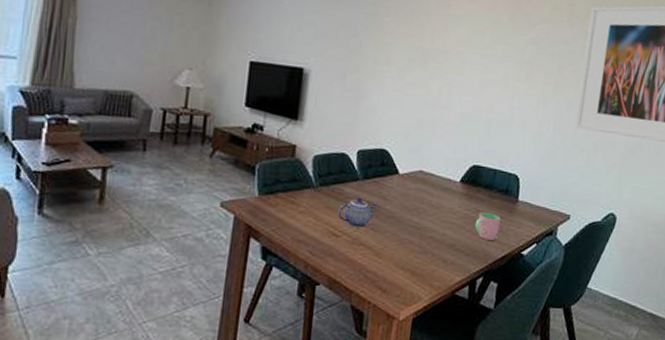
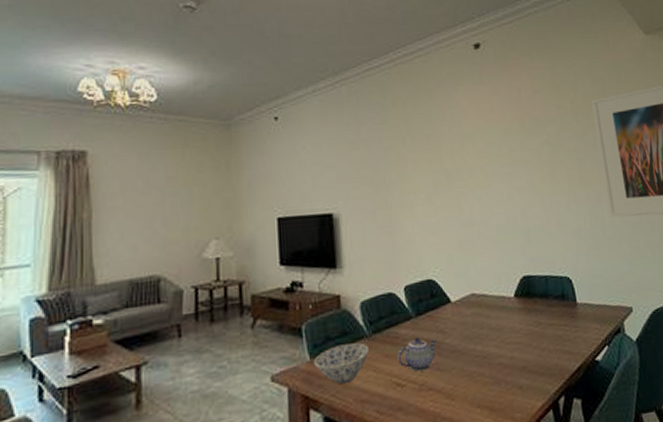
bowl: none [260,189,314,224] -> present [313,342,370,385]
cup: present [474,212,501,240] -> none [540,323,567,354]

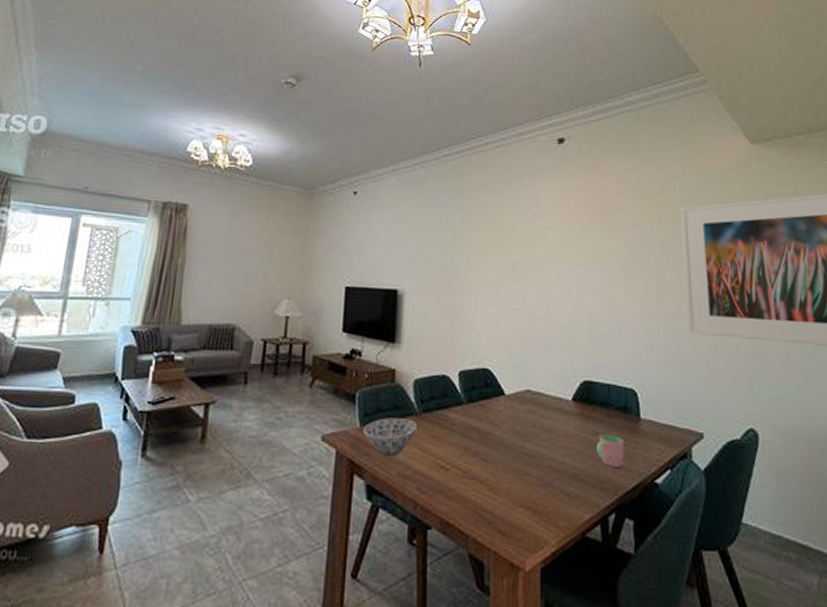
teapot: present [397,336,437,372] -> none [444,423,486,459]
cup: none [540,323,567,354] -> present [596,434,624,467]

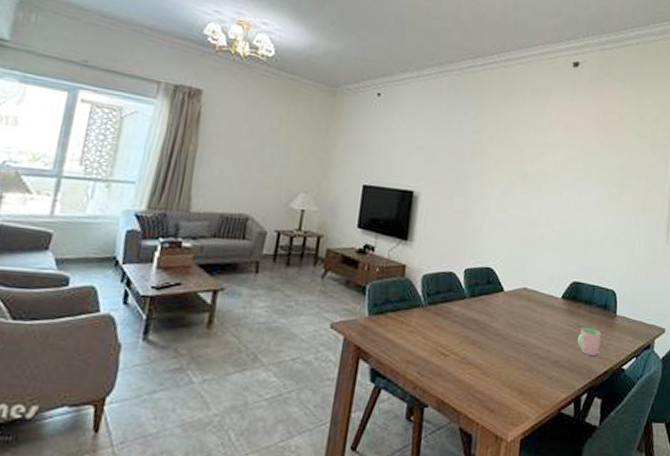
bowl: present [362,418,418,457] -> none [370,308,423,344]

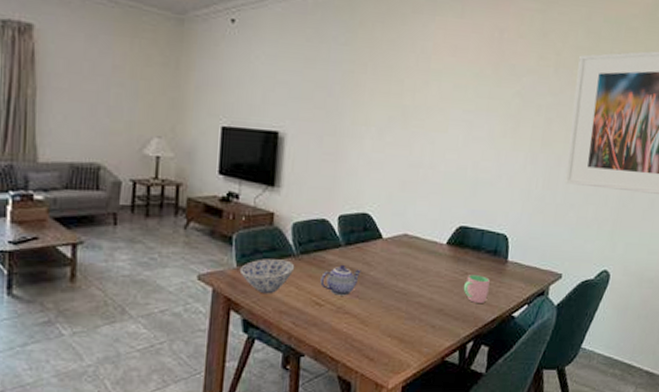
bowl: none [370,308,423,344] -> present [239,259,295,294]
teapot: none [446,315,484,347] -> present [320,264,361,296]

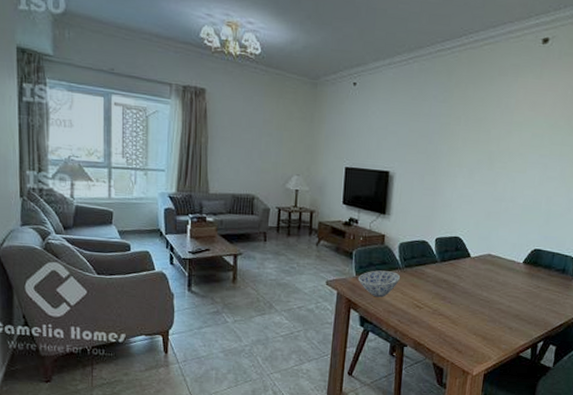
teapot: present [320,264,361,296] -> none [420,276,453,301]
cup: present [463,275,490,303] -> none [536,288,558,311]

